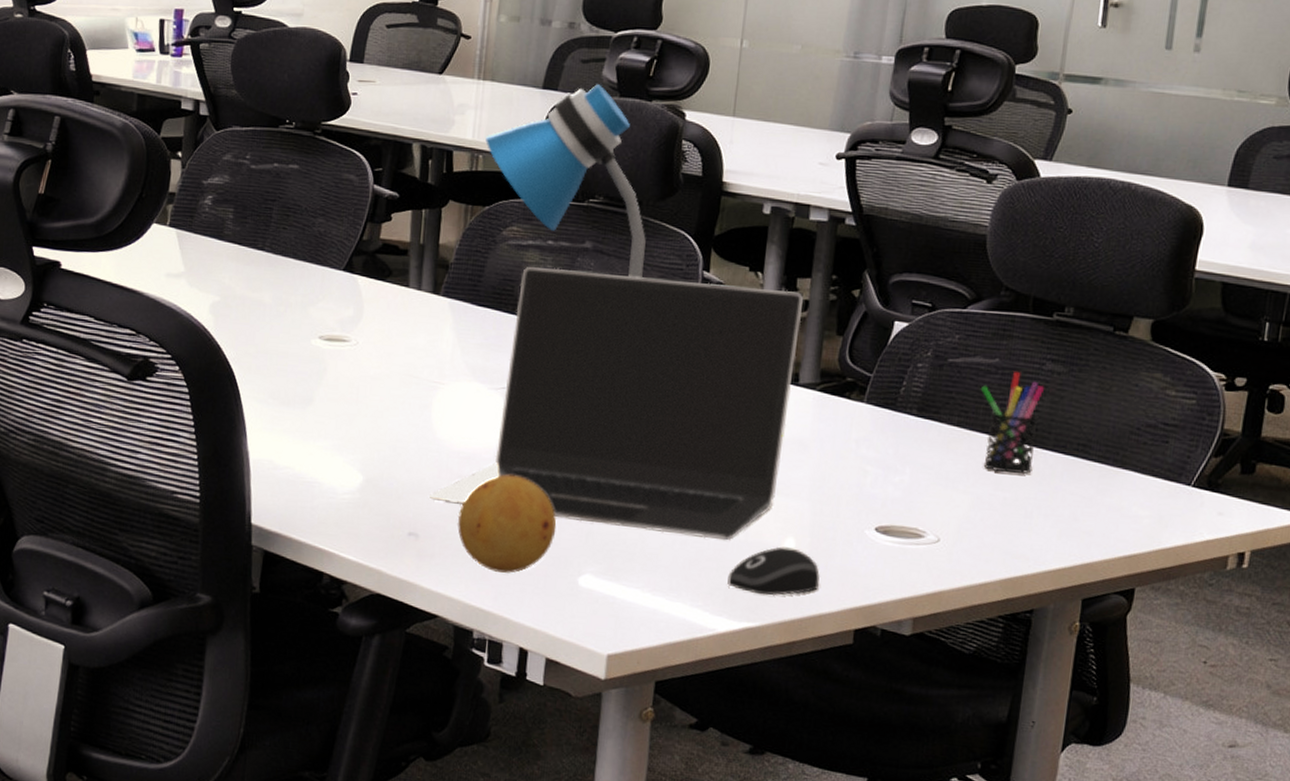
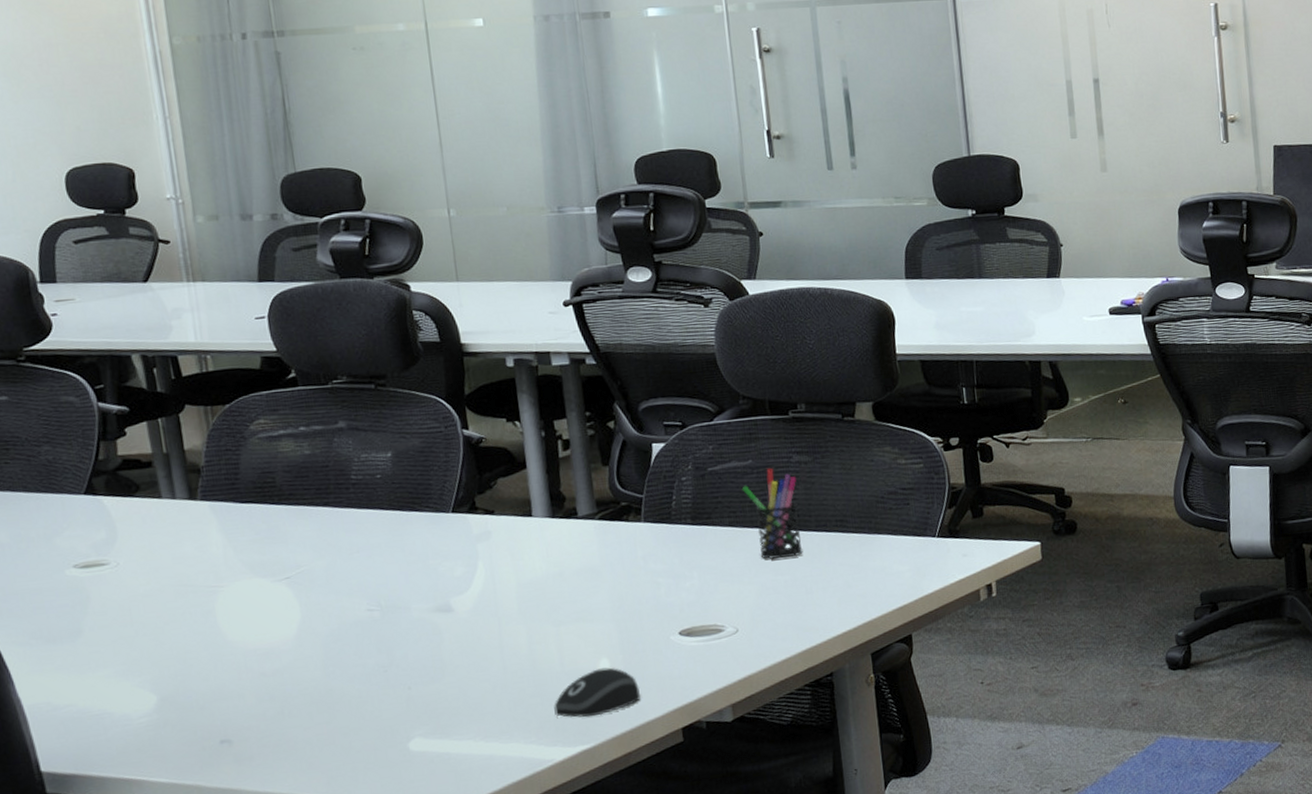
laptop: present [430,267,804,540] -> none [234,433,581,703]
fruit: present [457,474,557,573] -> none [269,659,375,758]
desk lamp: present [486,84,646,279] -> none [210,269,404,449]

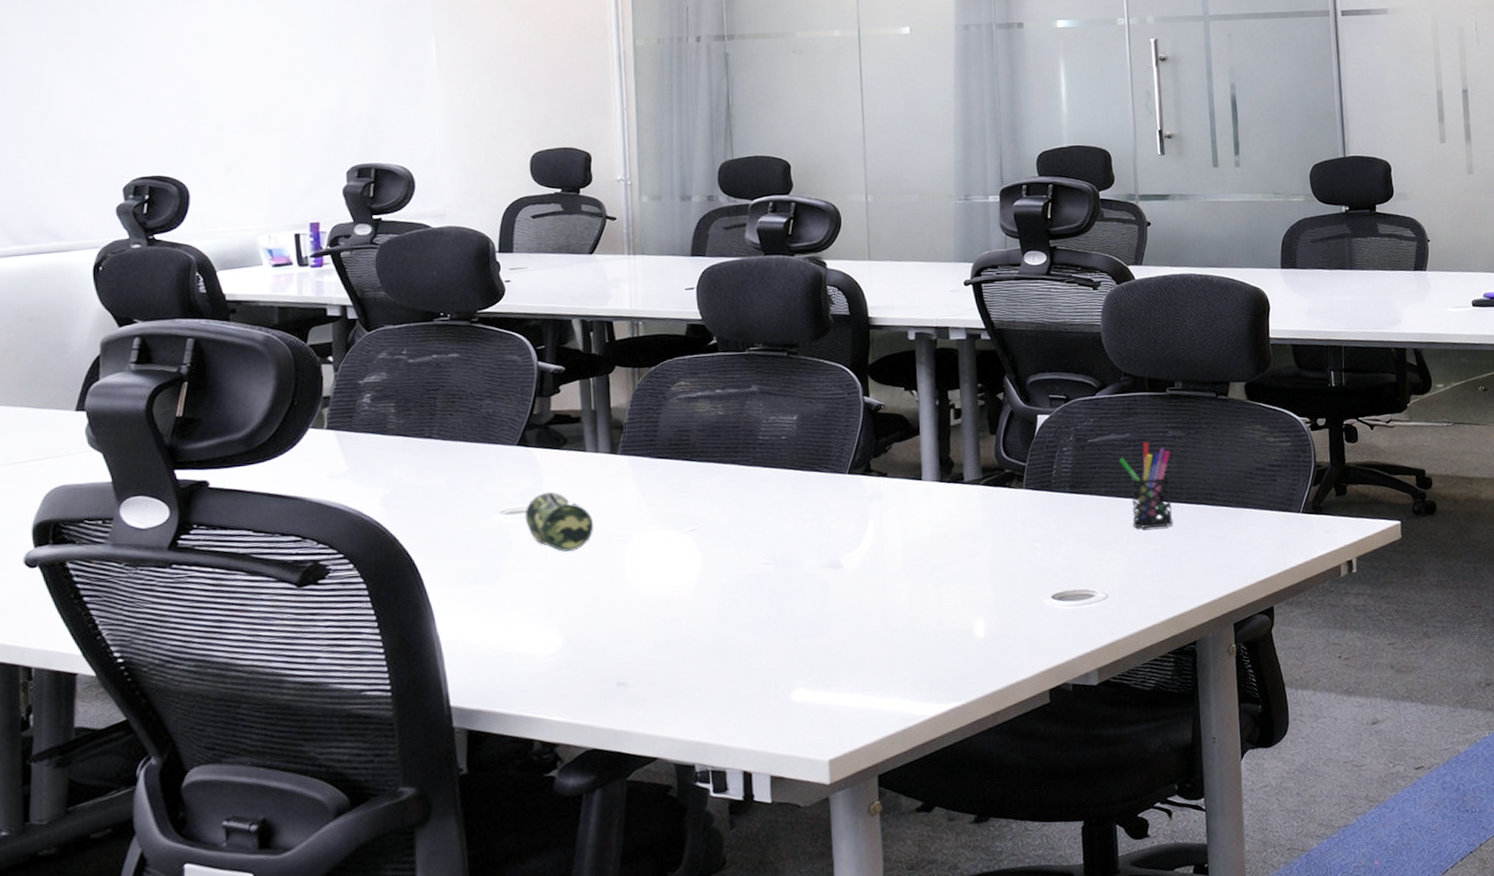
pencil case: none [100,542,179,606] -> present [524,491,594,552]
computer mouse: present [554,667,640,718] -> none [929,627,1012,676]

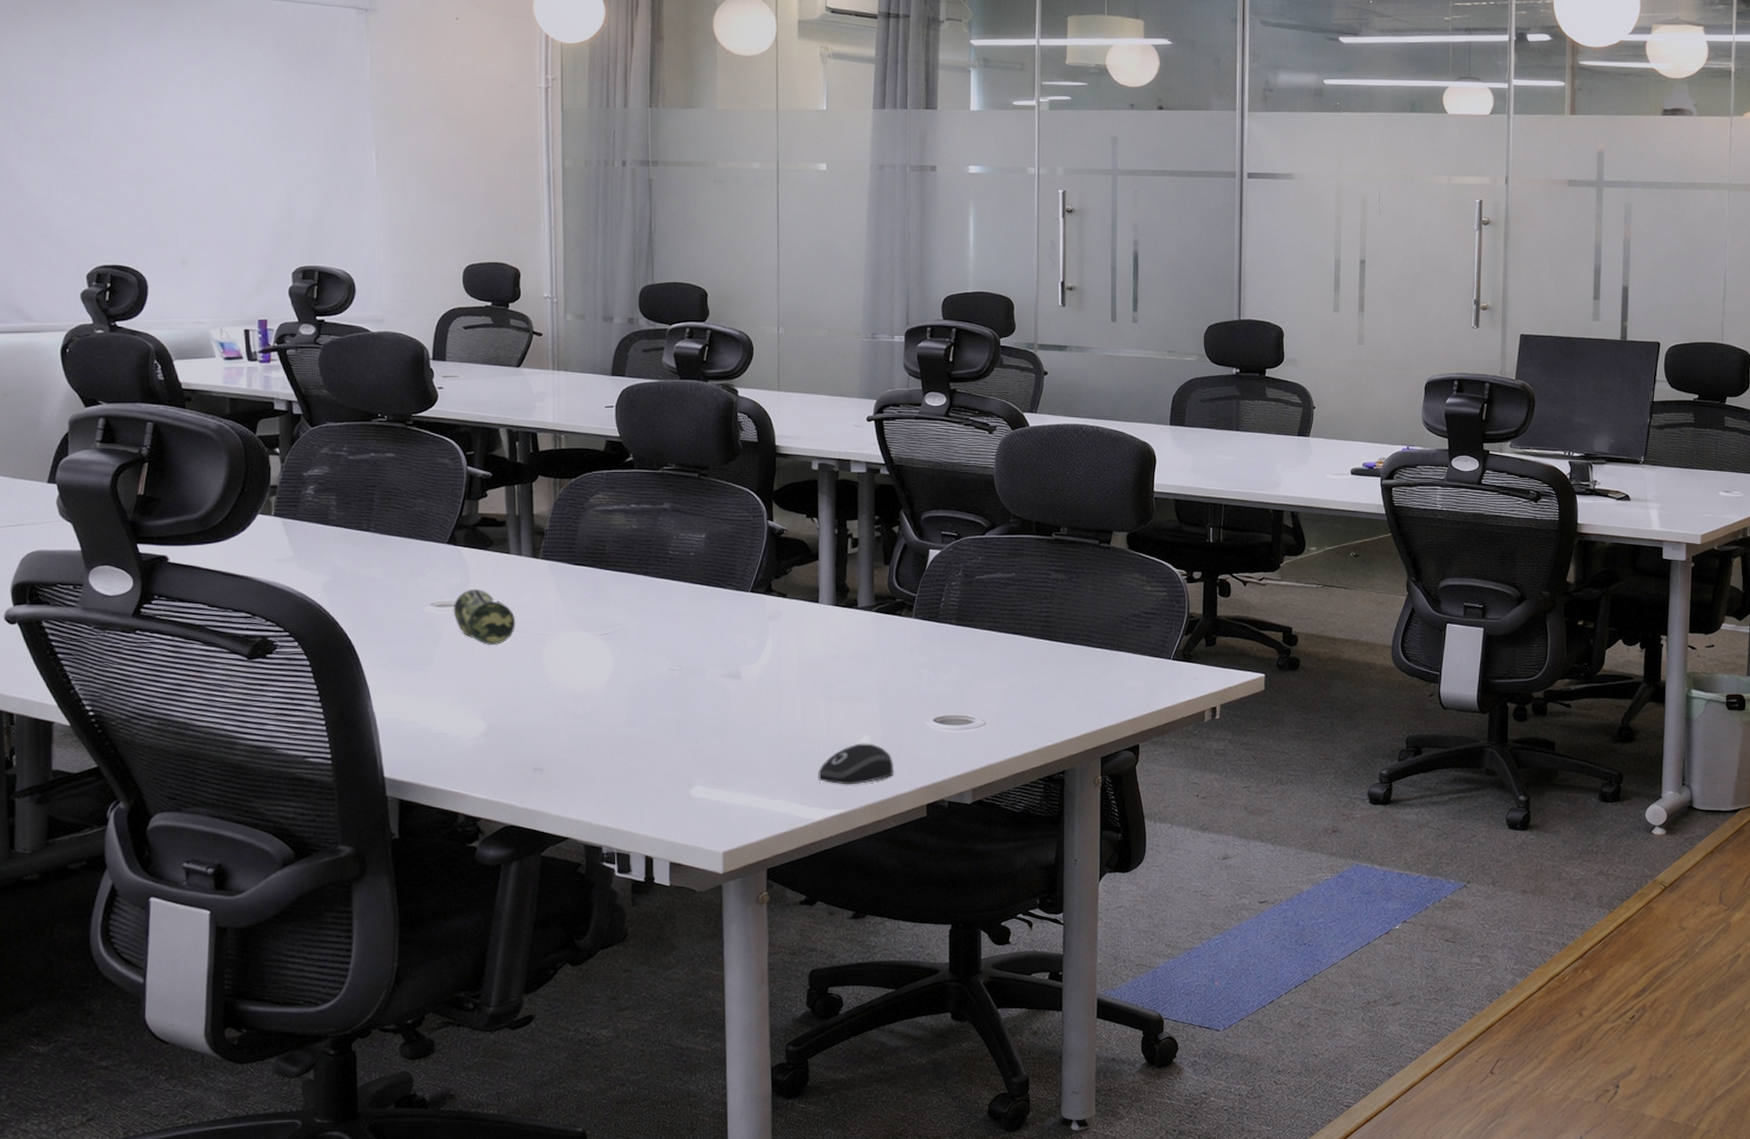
computer mouse: none [929,627,1012,676] -> present [818,743,893,785]
pen holder: present [1118,442,1173,529] -> none [1003,582,1053,664]

